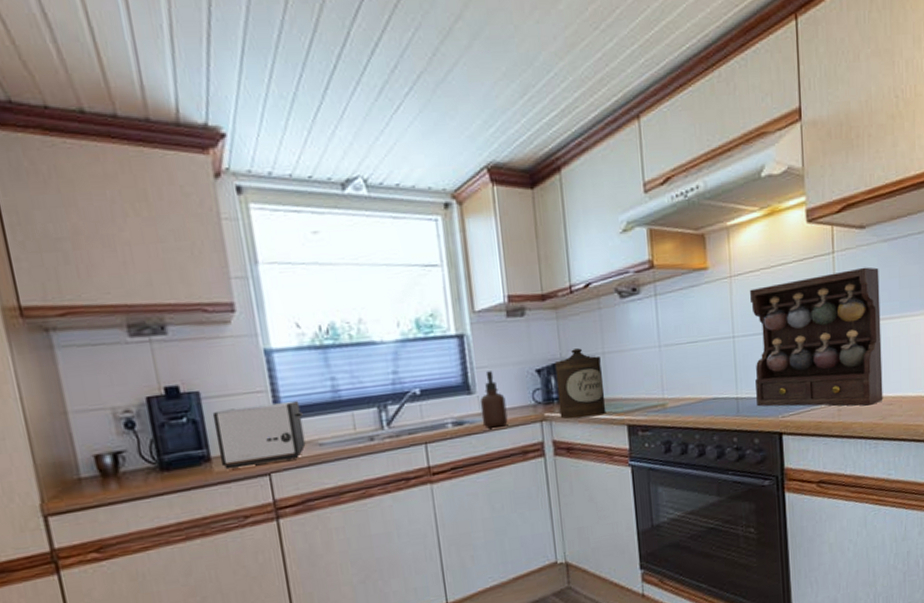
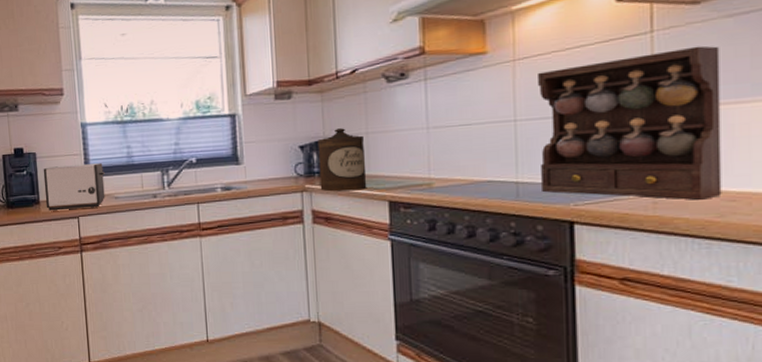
soap dispenser: present [479,371,508,429] -> none [246,145,271,195]

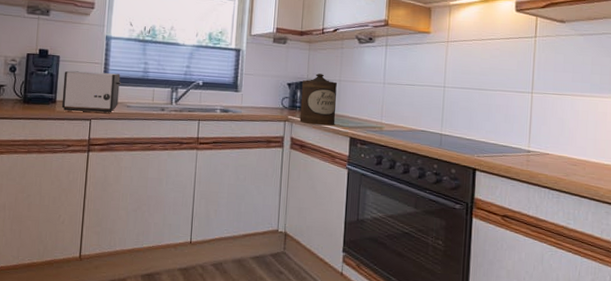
spice rack: present [538,45,722,200] -> none [457,52,574,162]

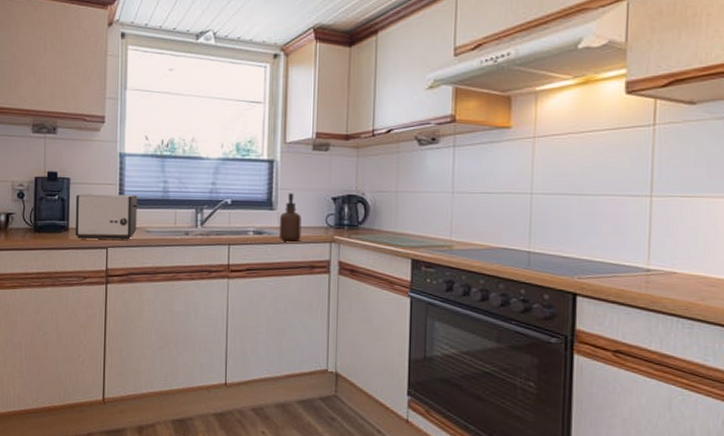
soap dispenser: none [242,78,262,120] -> present [278,193,302,242]
canister: present [299,73,337,126] -> none [348,184,394,246]

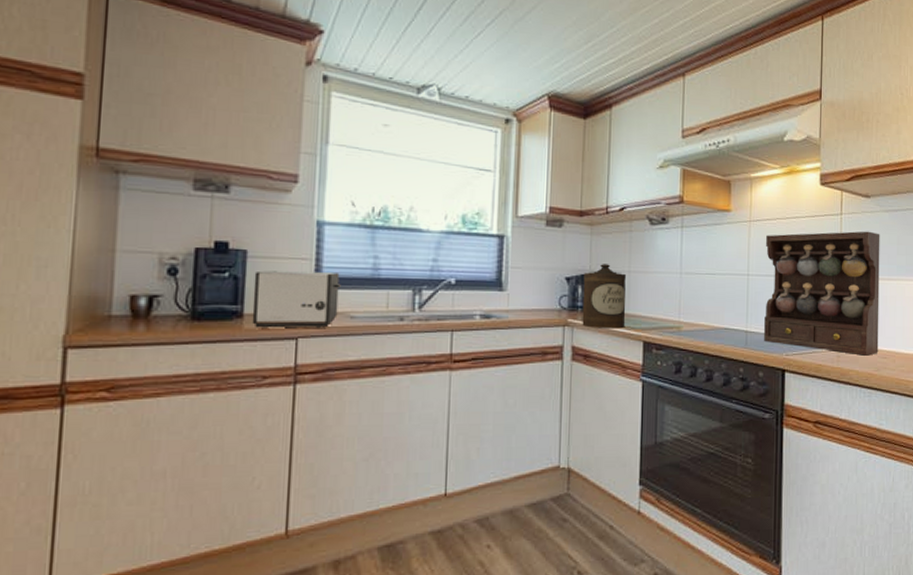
soap dispenser: present [278,193,302,242] -> none [508,272,534,326]
canister: none [348,184,394,246] -> present [582,264,626,329]
spice rack: none [551,142,710,283] -> present [764,231,880,356]

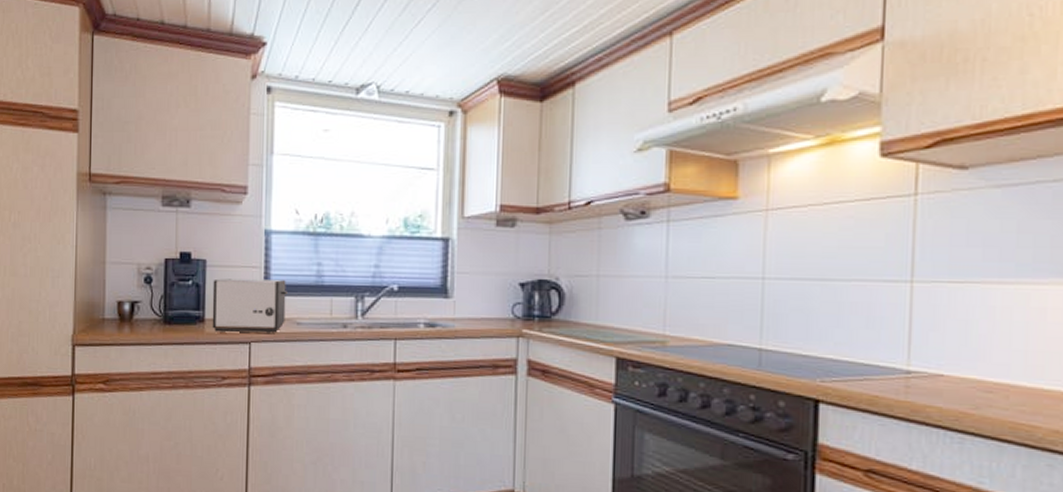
canister: present [582,264,626,329] -> none [539,267,594,342]
spice rack: present [764,231,880,356] -> none [787,216,985,388]

